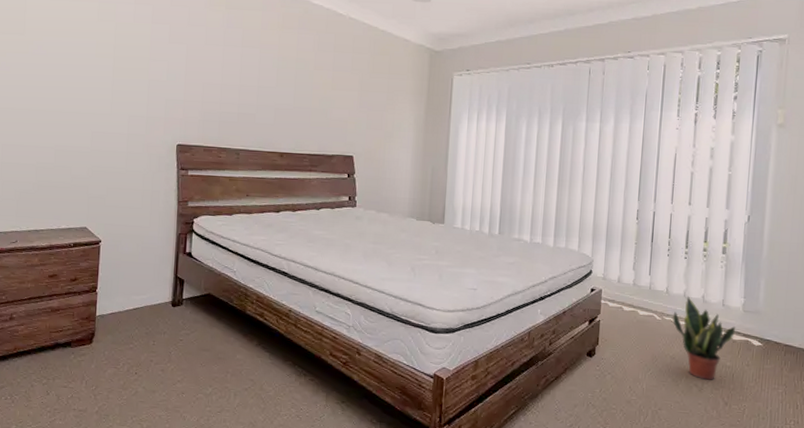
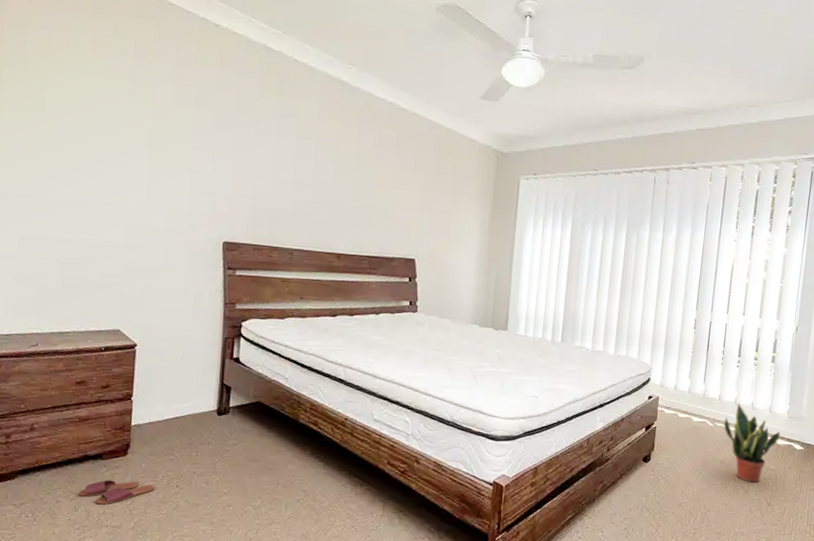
slippers: none [50,366,116,390] -> present [79,480,155,505]

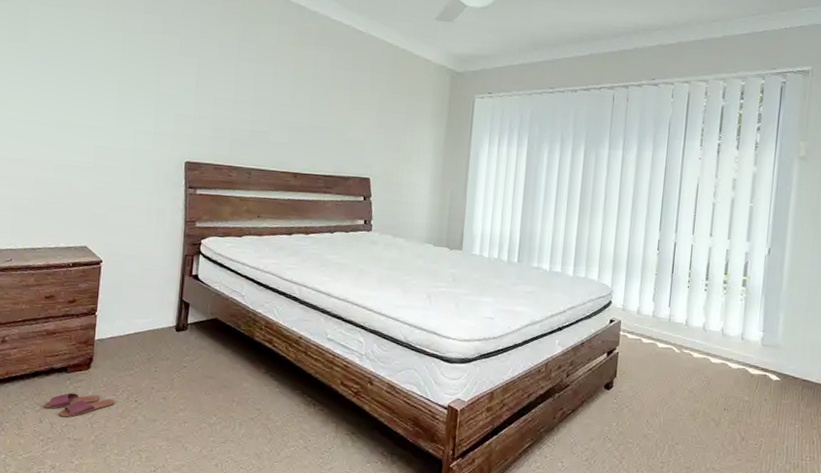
potted plant: present [723,403,781,483] -> none [691,328,755,415]

